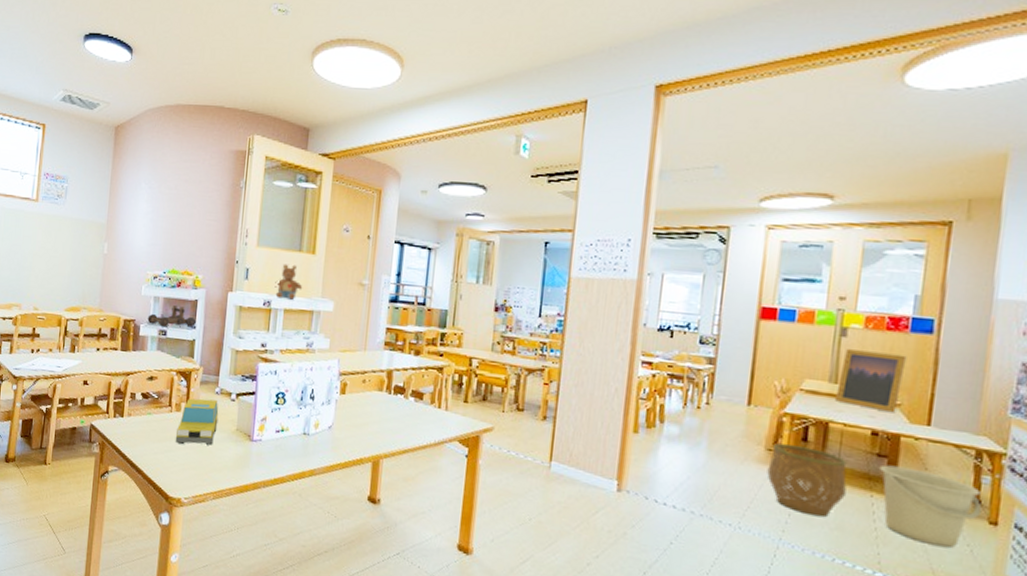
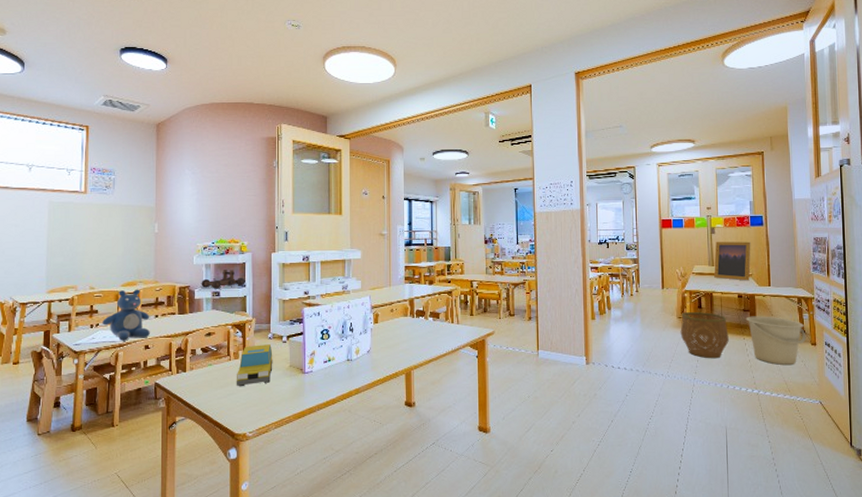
stuffed animal: none [43,315,91,373] -> present [103,289,150,341]
stuffed toy: present [275,264,303,300] -> none [311,225,335,253]

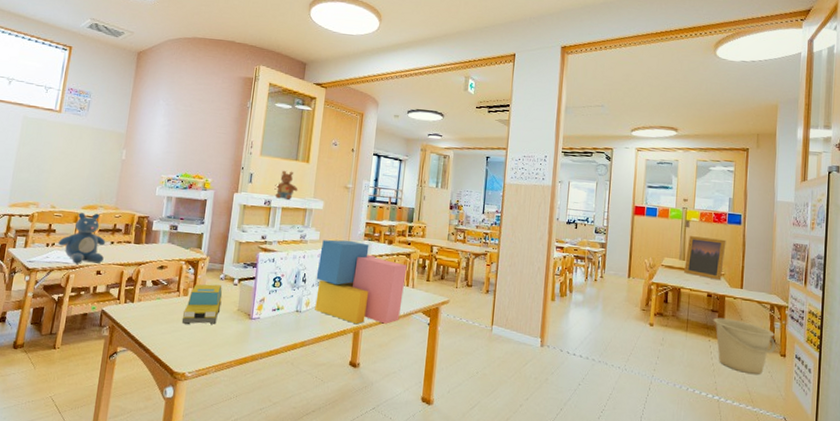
wooden toy: present [201,269,245,289] -> none [160,203,205,223]
stuffed toy: none [311,225,335,253] -> present [274,170,298,200]
toy blocks: none [362,285,450,366] -> present [315,239,407,325]
basket: present [680,312,729,359] -> none [642,305,694,358]

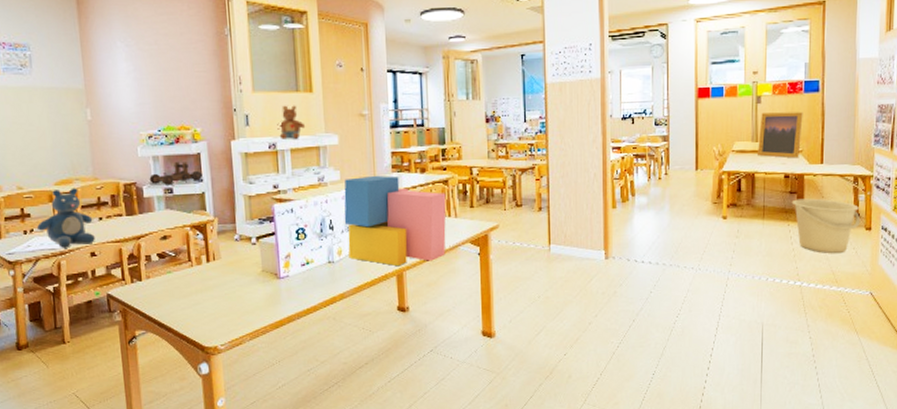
wooden toy: none [160,203,205,223] -> present [149,161,202,185]
toy car: present [181,284,223,325] -> none [201,247,243,296]

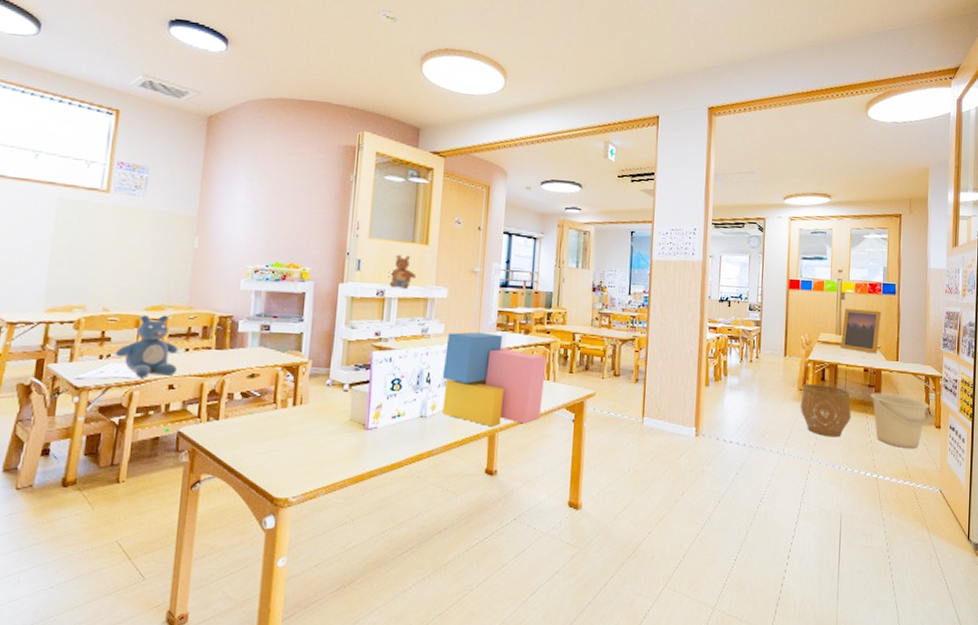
wooden toy: present [149,161,202,185] -> none [247,298,304,322]
basket: none [715,196,771,249] -> present [800,384,851,438]

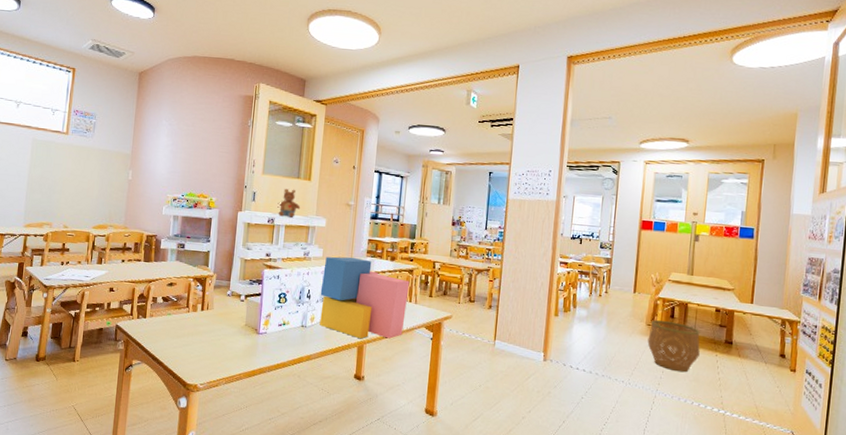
stuffed animal: present [116,315,179,378] -> none [72,232,117,281]
picture frame: present [841,309,882,354] -> none [692,250,737,296]
bucket: present [870,392,932,449] -> none [720,332,786,390]

